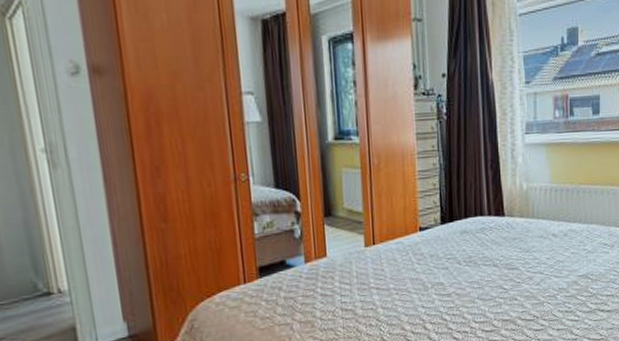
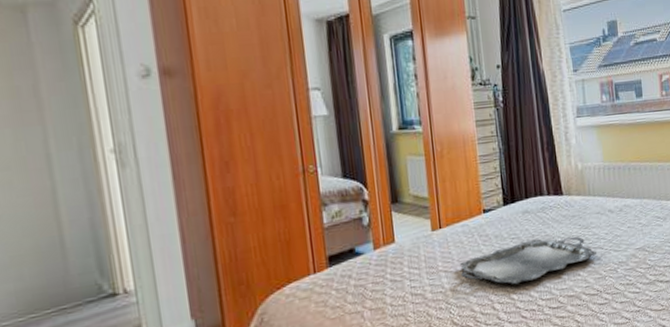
serving tray: none [393,259,536,306] -> present [460,236,596,285]

